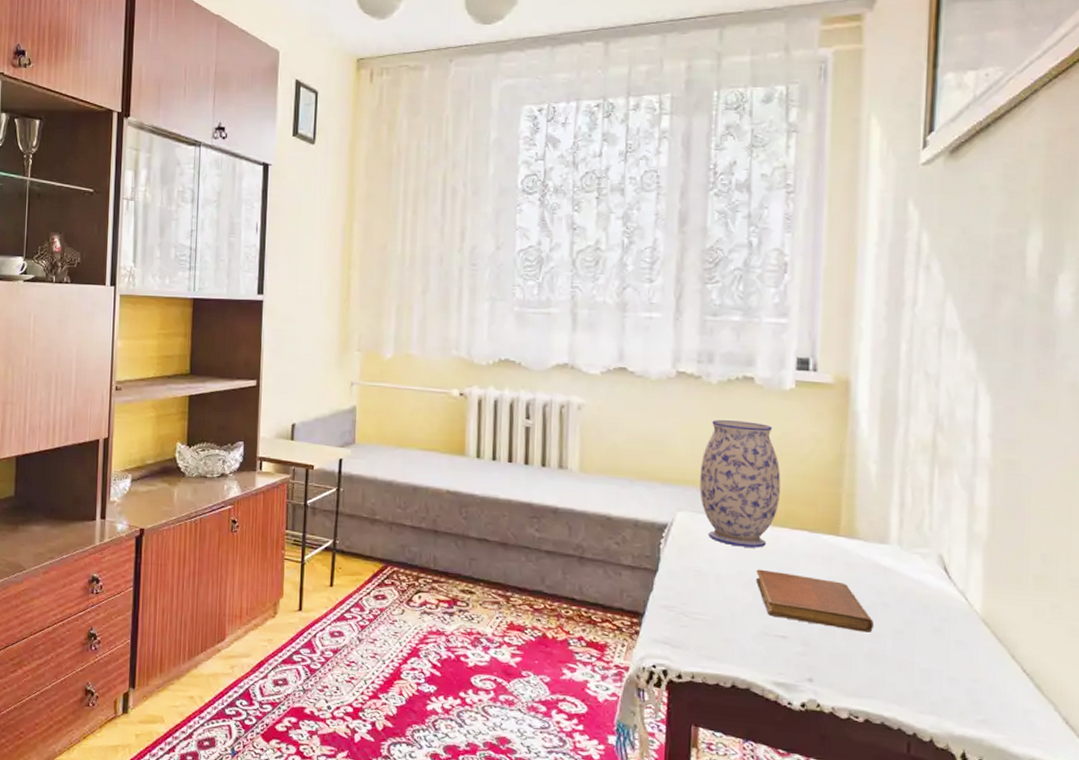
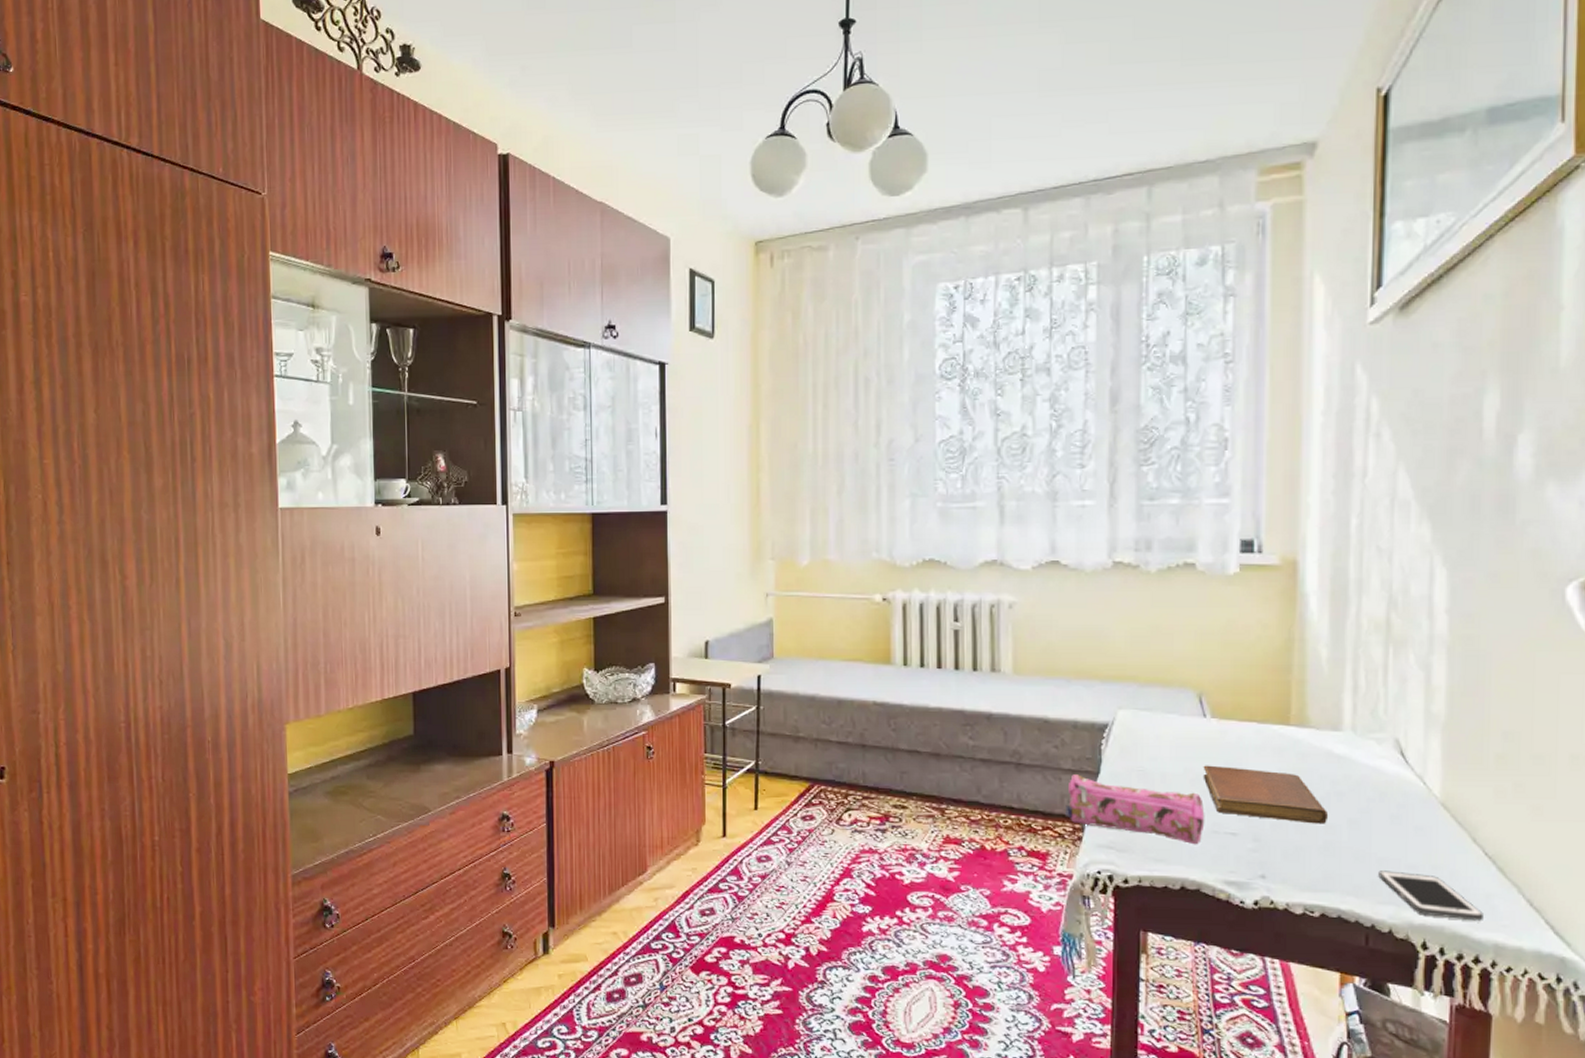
pencil case: none [624,571,757,646] -> present [1066,774,1205,845]
vase: present [700,420,781,548] -> none [1141,611,1226,743]
cell phone: none [921,681,1021,736] -> present [1378,870,1483,921]

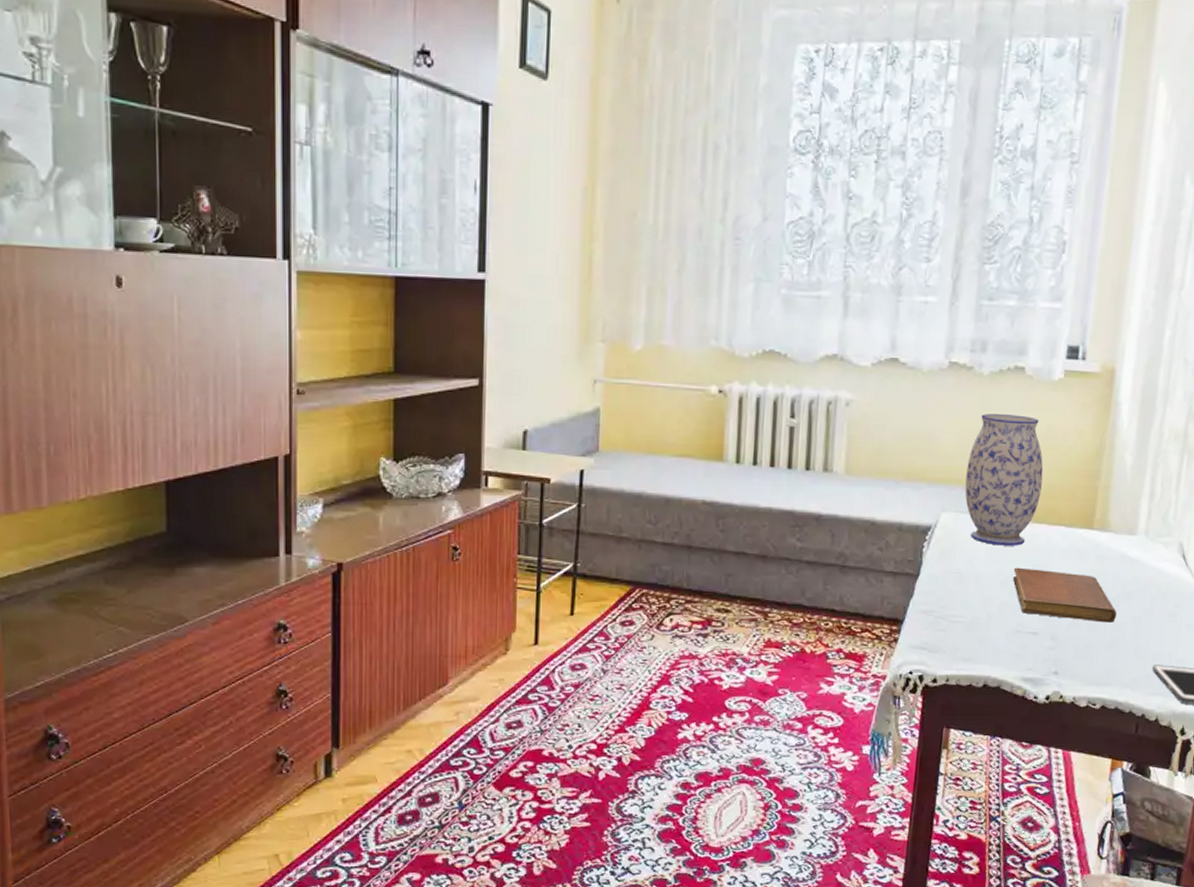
pencil case: present [1066,774,1205,845] -> none [884,577,1011,645]
vase: none [1141,611,1226,743] -> present [964,414,1044,546]

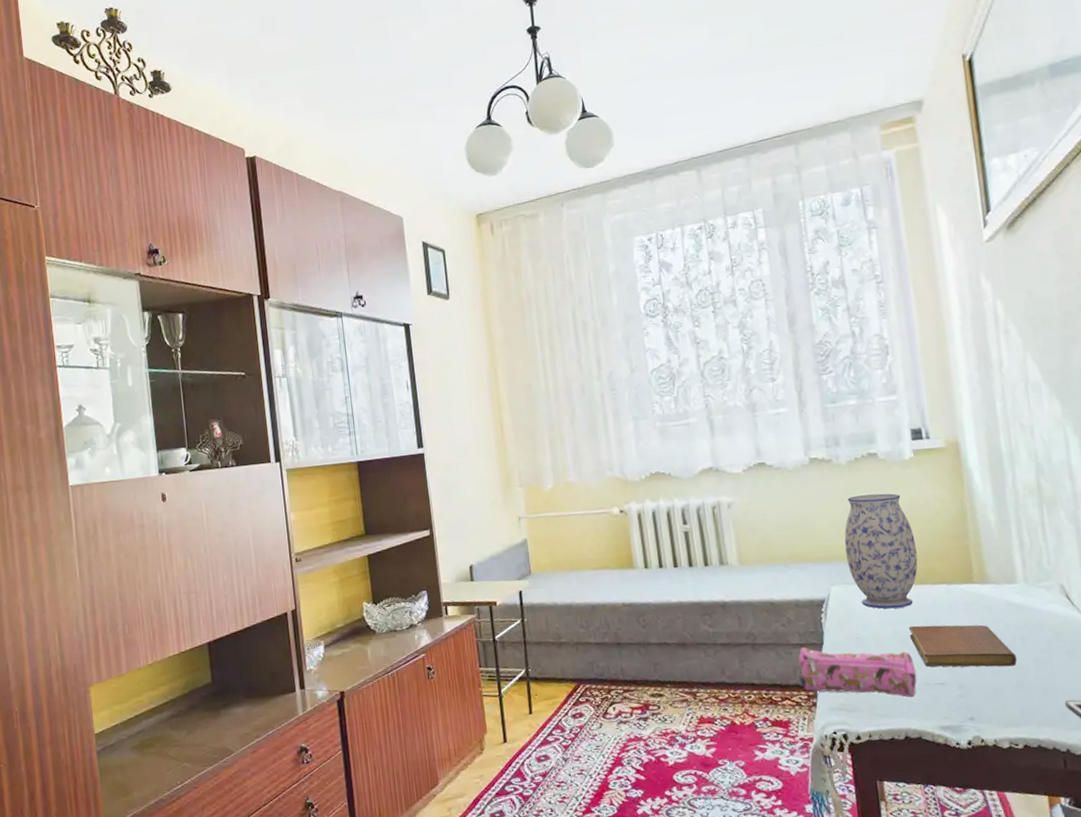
pencil case: none [884,577,1011,645] -> present [798,647,918,698]

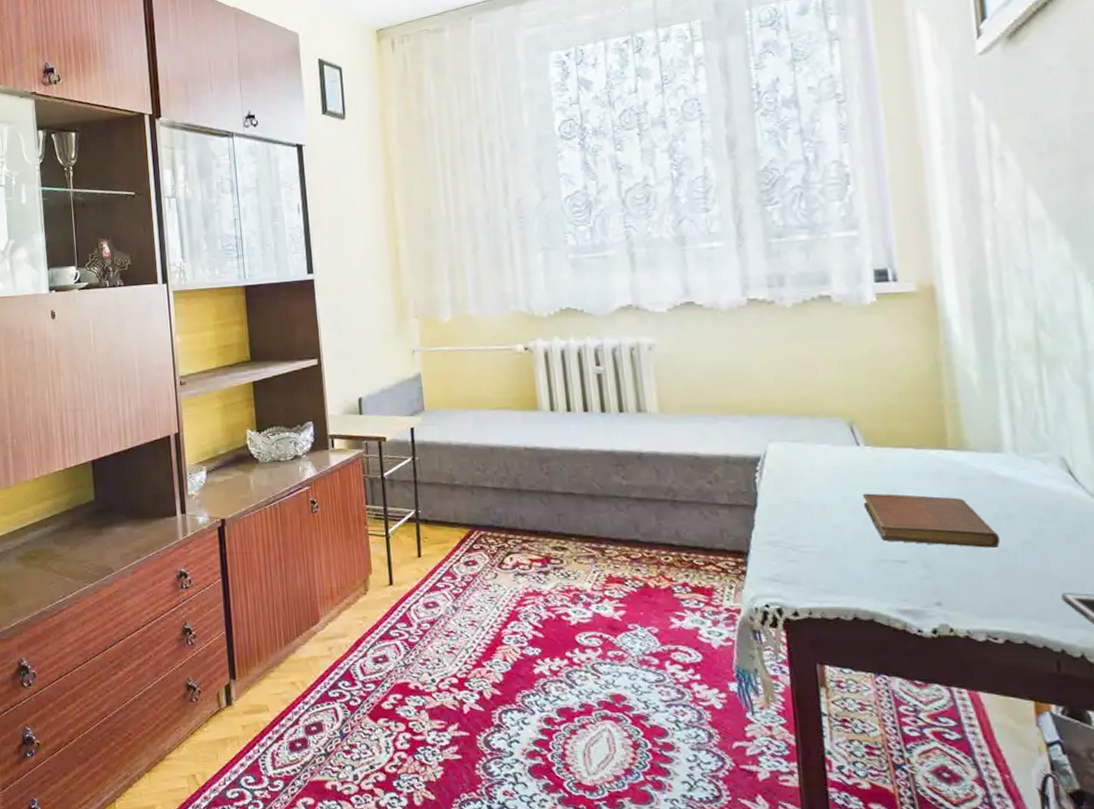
pencil case: present [798,647,918,698] -> none [726,509,872,575]
vase: present [844,493,918,609] -> none [786,341,877,472]

